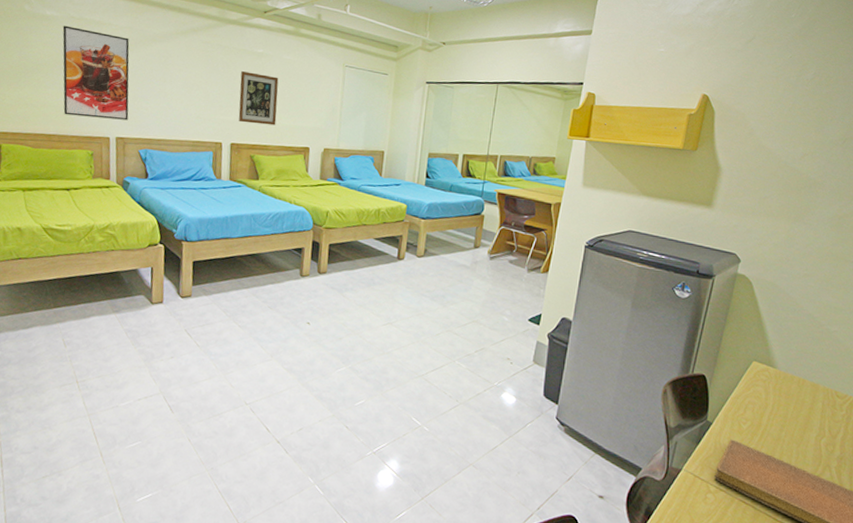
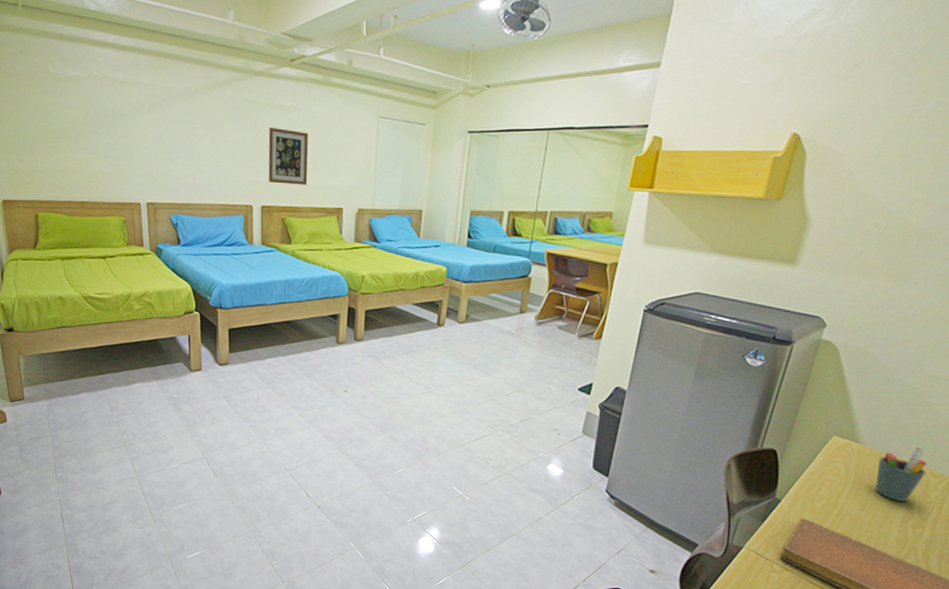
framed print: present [62,25,130,120] -> none [87,86,158,185]
pen holder: none [791,370,833,422] -> present [875,447,928,502]

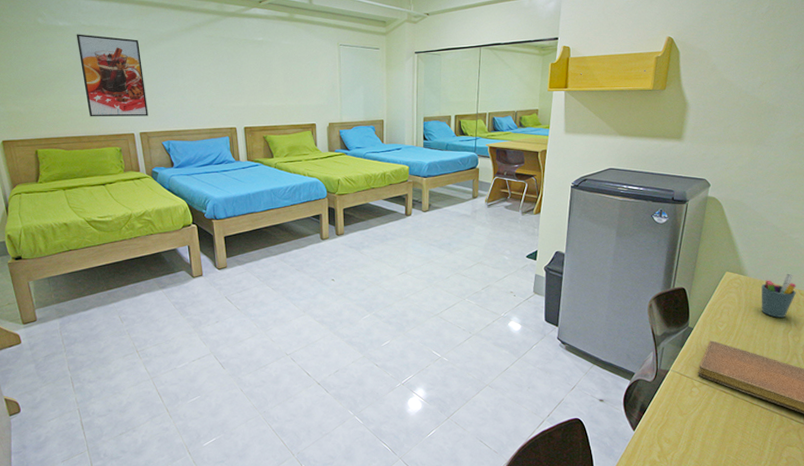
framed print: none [87,86,158,185] -> present [76,34,148,117]
wall art: present [268,128,309,185] -> none [245,60,283,107]

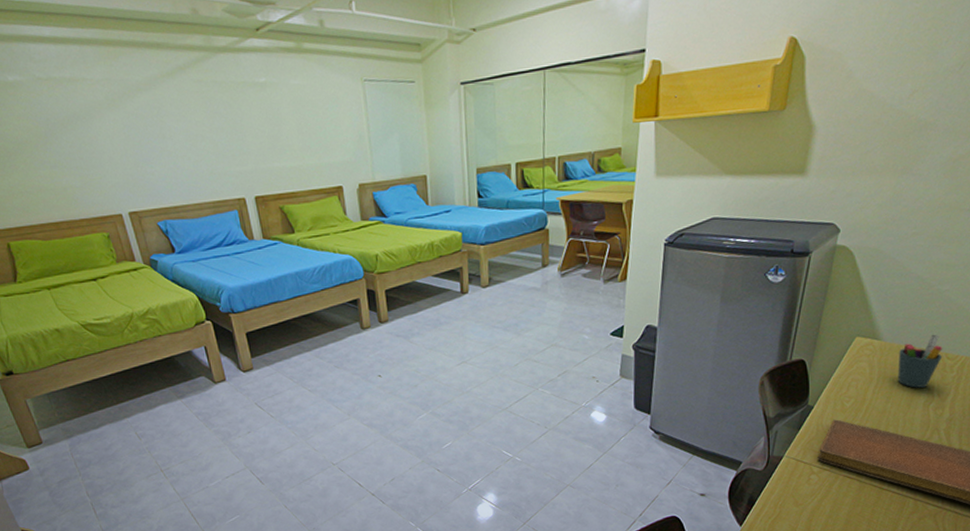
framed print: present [76,34,148,117] -> none [31,90,136,197]

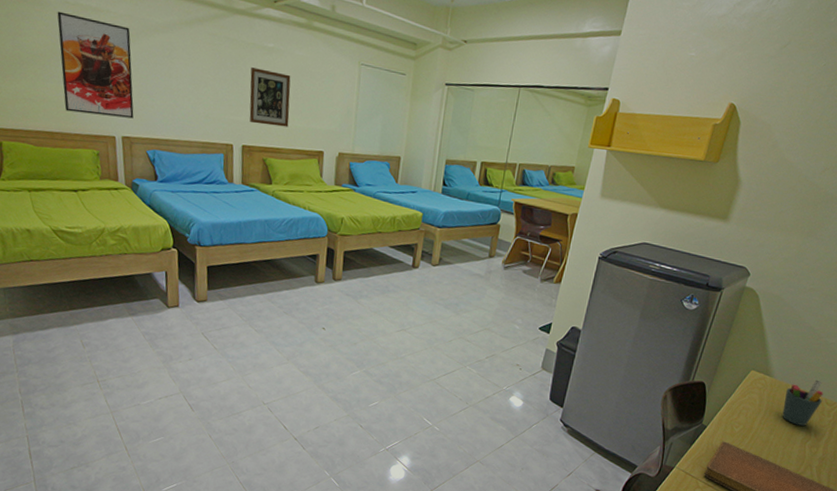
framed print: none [31,90,136,197] -> present [57,11,134,119]
wall art: none [247,108,300,171] -> present [249,67,291,127]

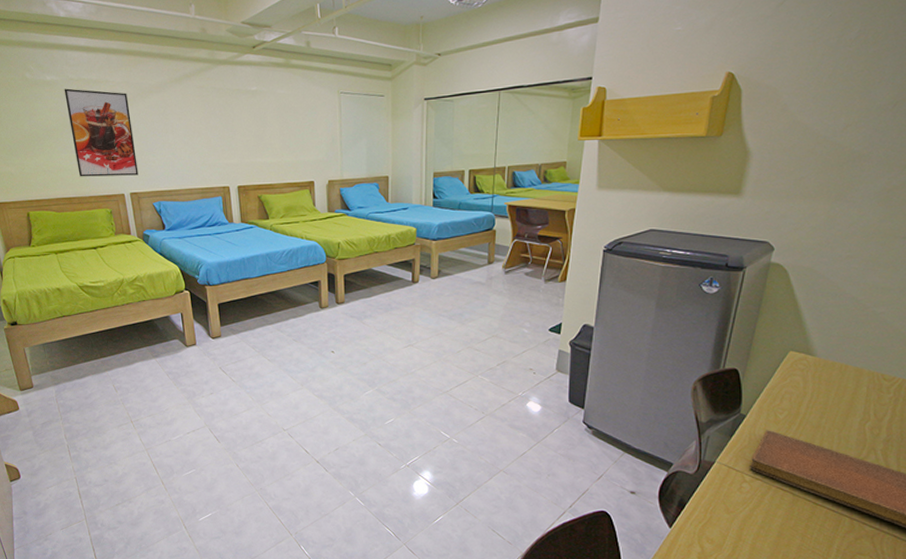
wall art: present [249,67,291,127] -> none [238,112,279,164]
pen holder: present [782,379,824,426] -> none [832,354,879,406]

